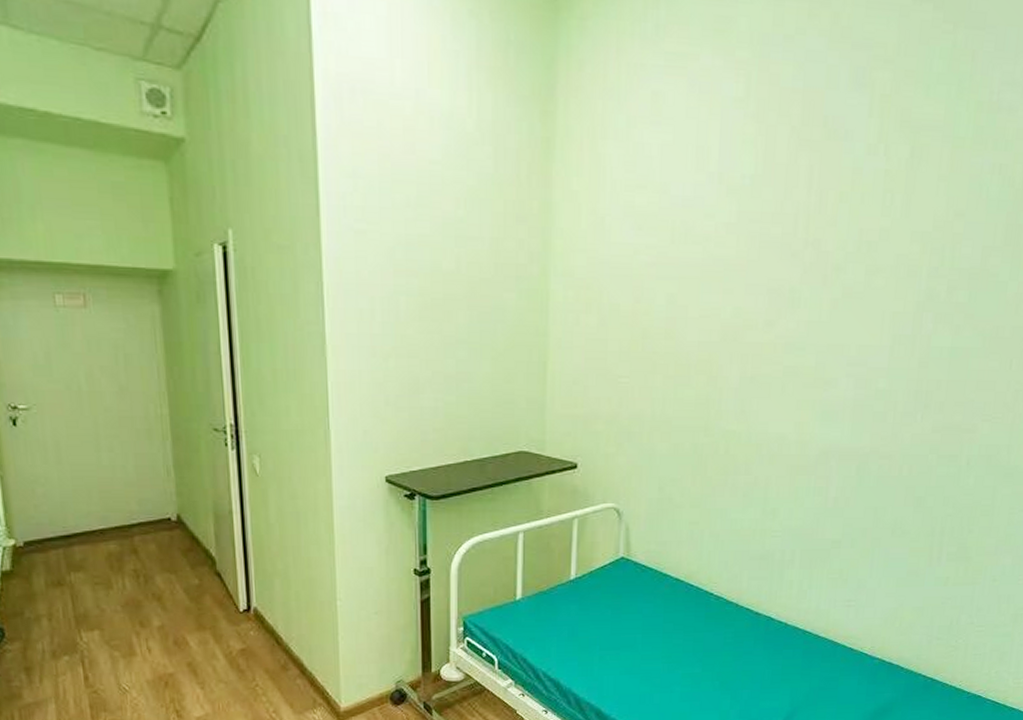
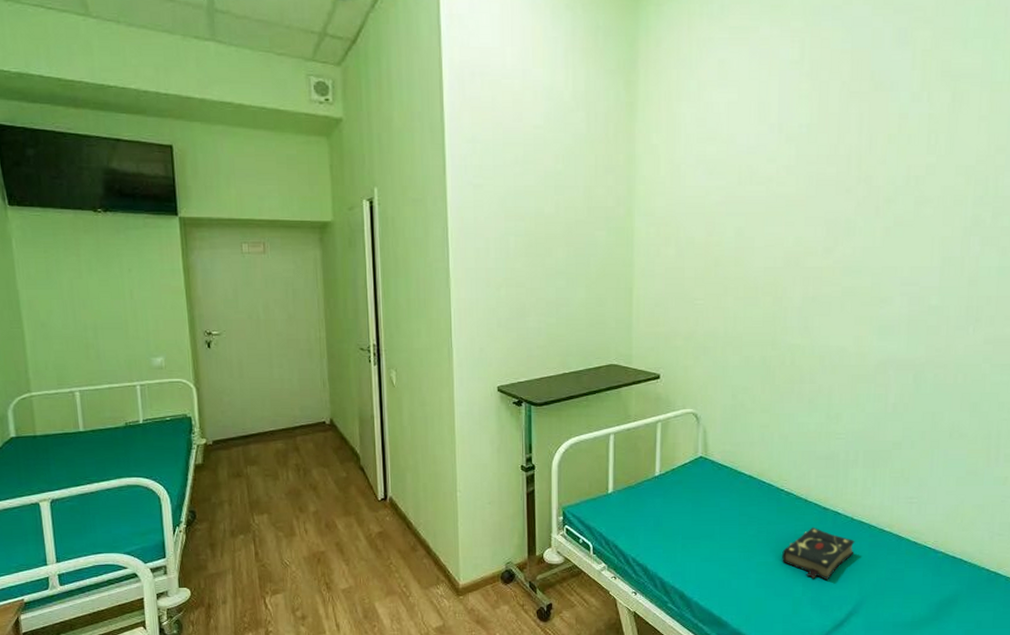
book: none [709,634,788,692] -> present [782,527,855,581]

